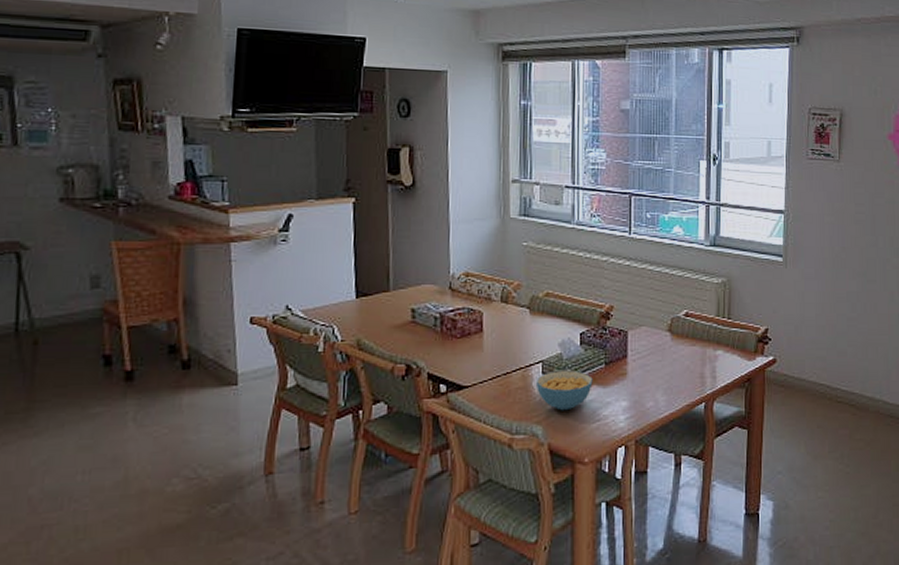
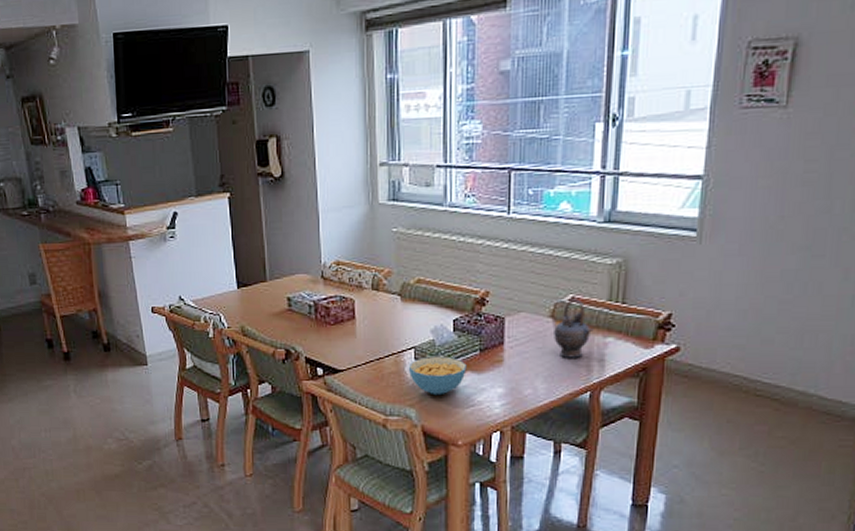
teapot: none [672,314,705,370] -> present [554,299,594,358]

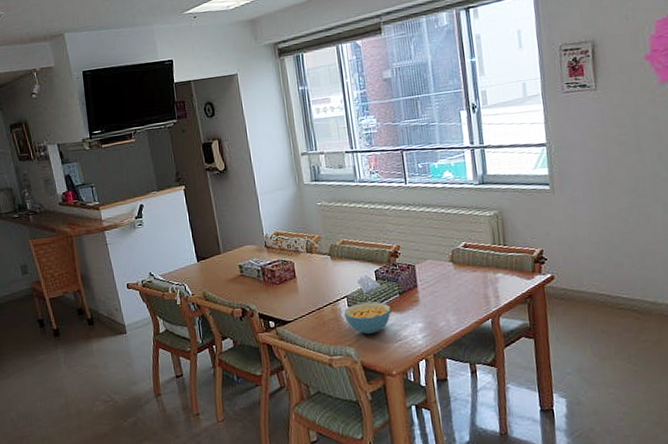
teapot: present [554,299,594,358] -> none [455,245,486,293]

